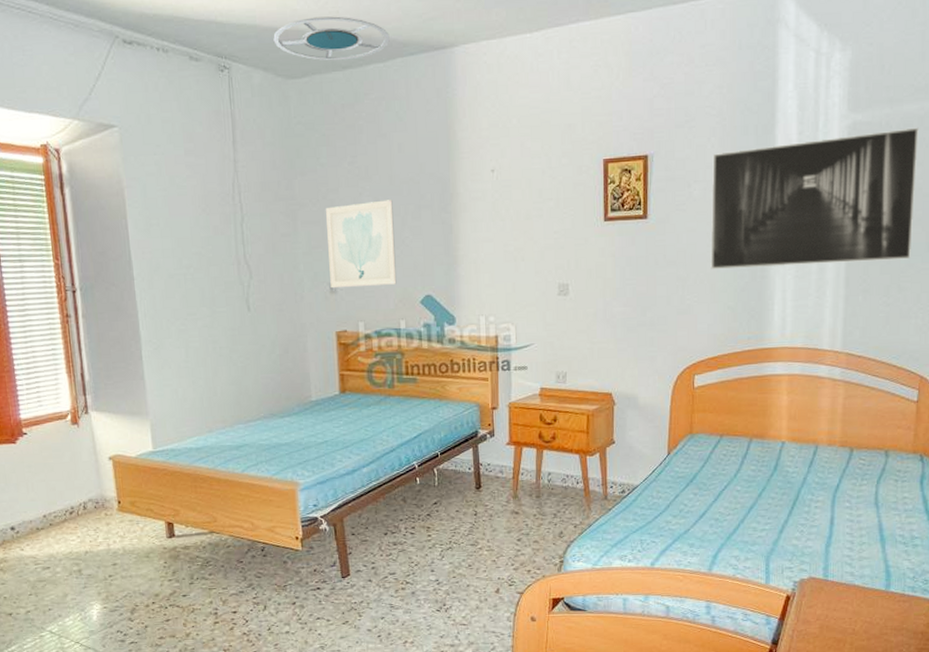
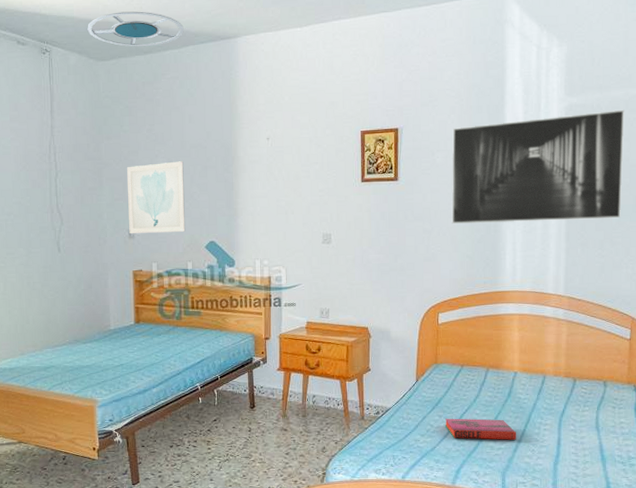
hardback book: none [700,496,783,520] -> present [444,418,516,440]

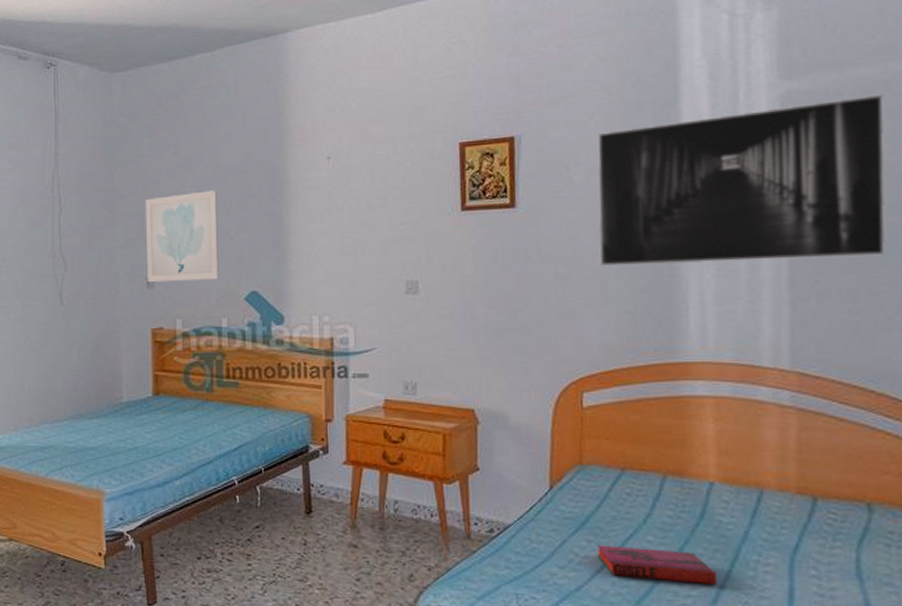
ceiling lamp: present [87,11,184,47] -> none [100,9,218,53]

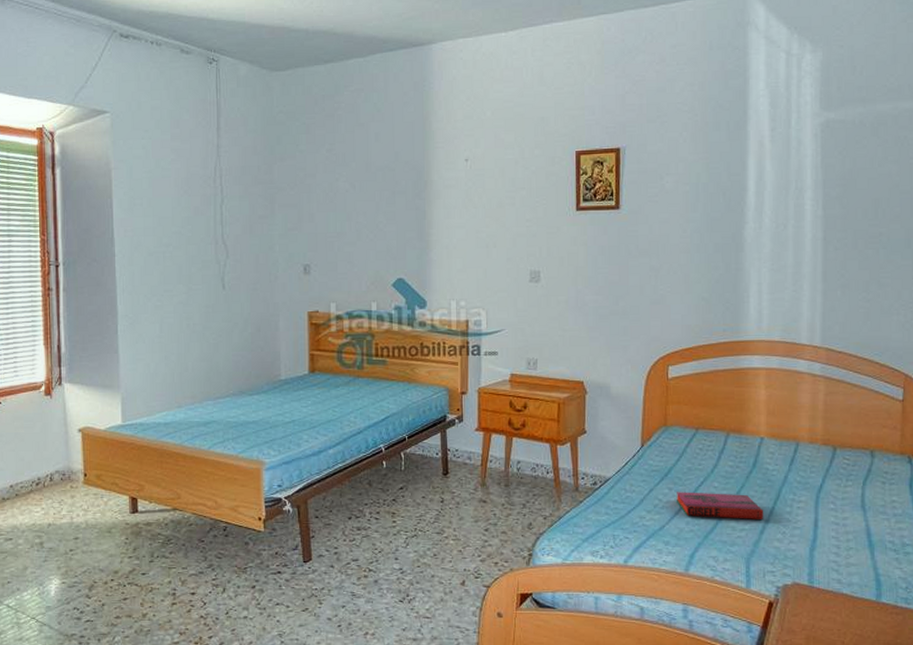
wall art: present [146,190,219,283] -> none [303,186,369,270]
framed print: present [597,94,886,266] -> none [684,126,893,261]

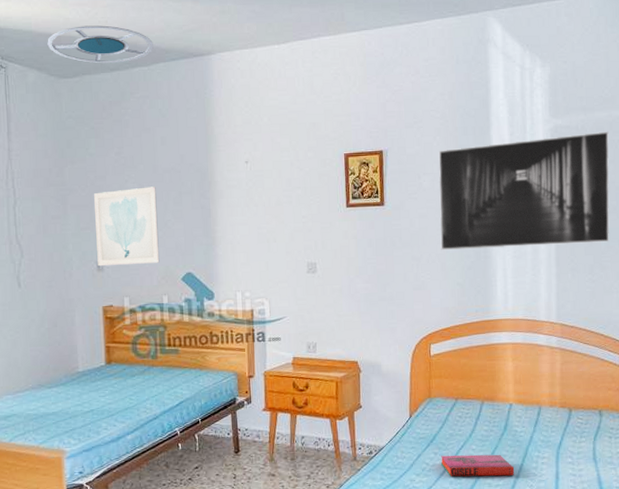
ceiling lamp: none [260,15,370,56] -> present [47,25,154,64]
wall art: none [303,186,369,270] -> present [94,186,160,267]
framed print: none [684,126,893,261] -> present [438,131,610,250]

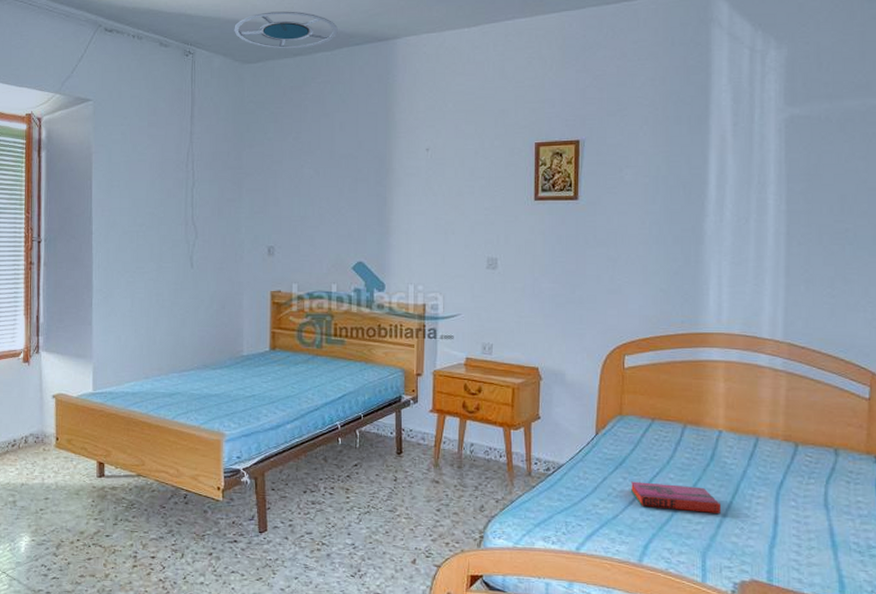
wall art: present [94,186,160,267] -> none [269,172,332,251]
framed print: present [438,131,610,250] -> none [642,122,861,253]

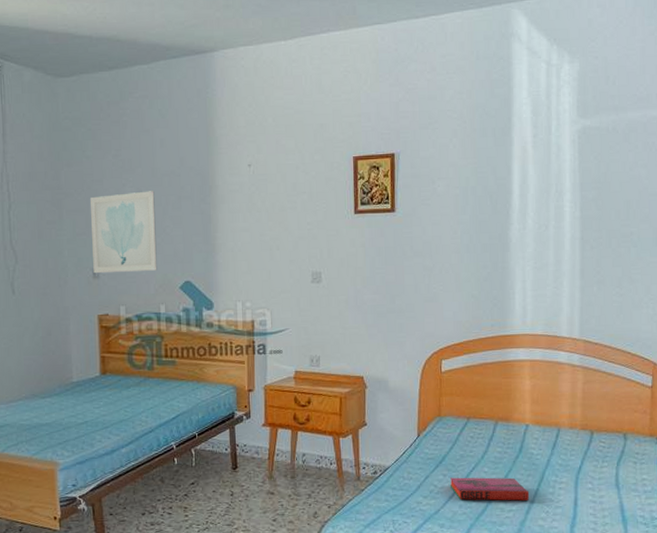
ceiling lamp: present [234,11,338,49] -> none [44,21,154,62]
wall art: none [269,172,332,251] -> present [90,191,157,274]

